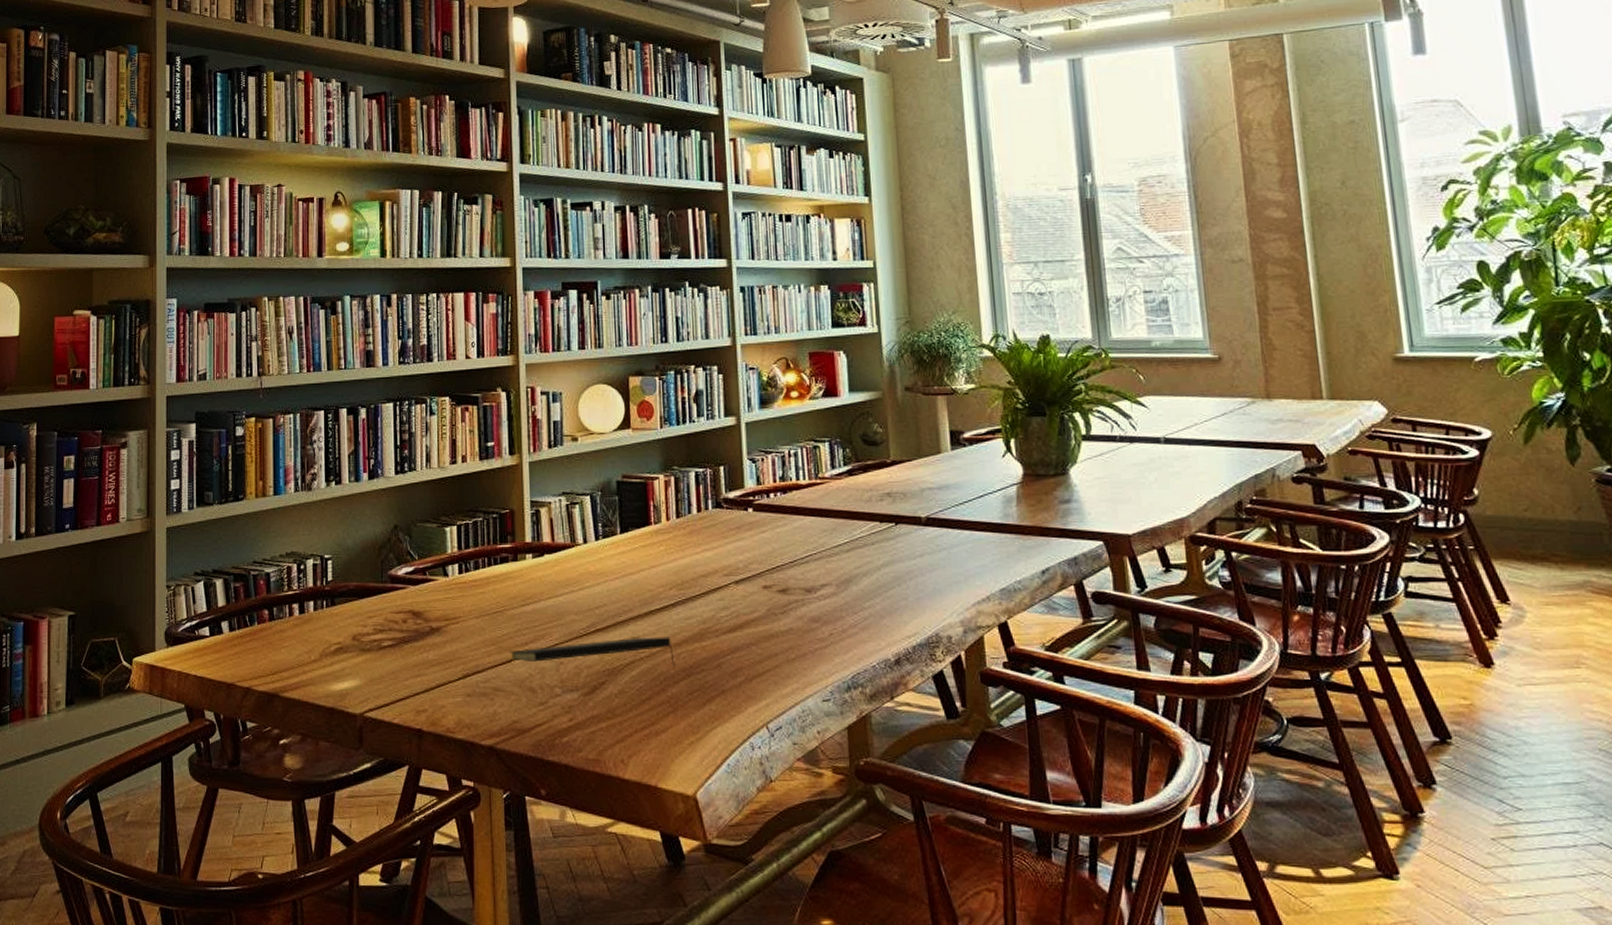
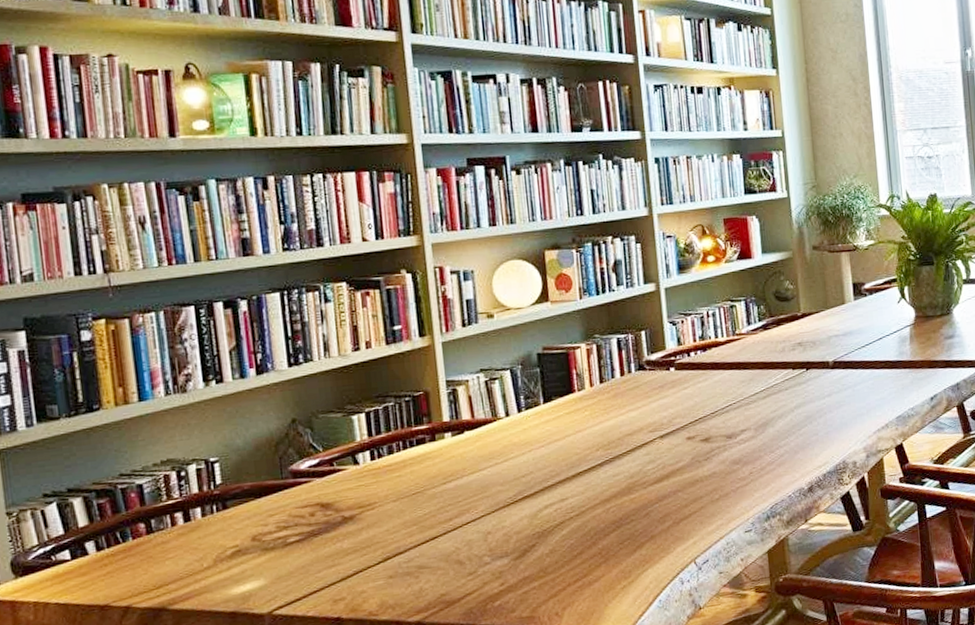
notepad: present [509,637,675,666] -> none [432,494,605,539]

